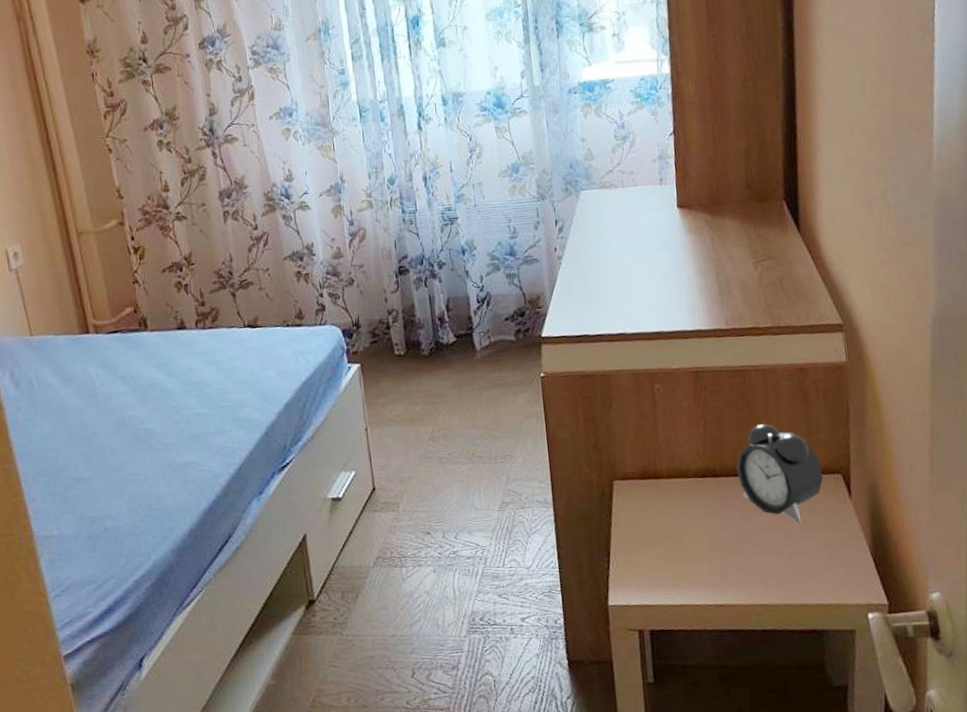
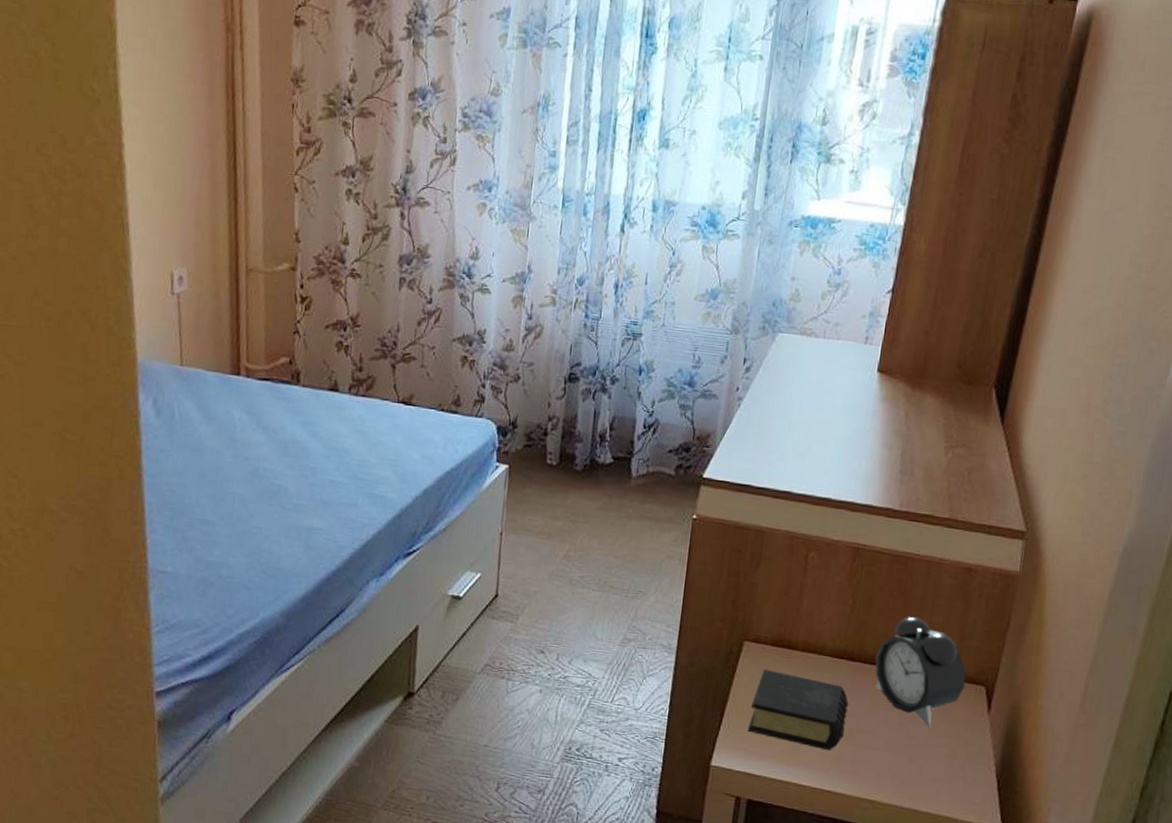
book: none [633,502,725,567] -> present [747,669,849,751]

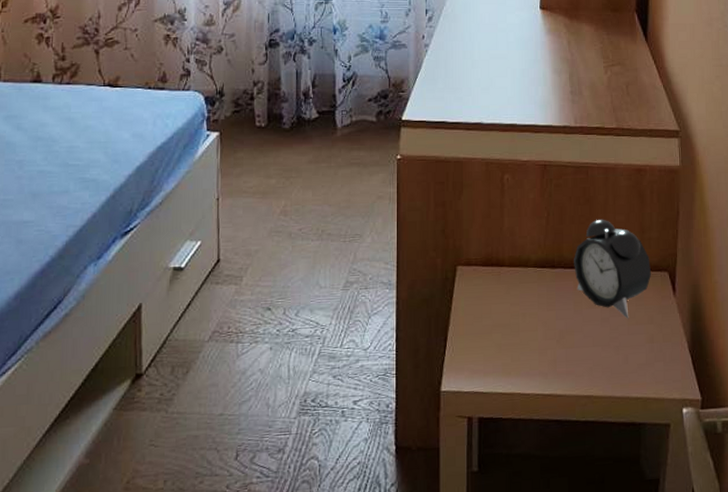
book: present [747,669,849,751] -> none [470,289,557,356]

